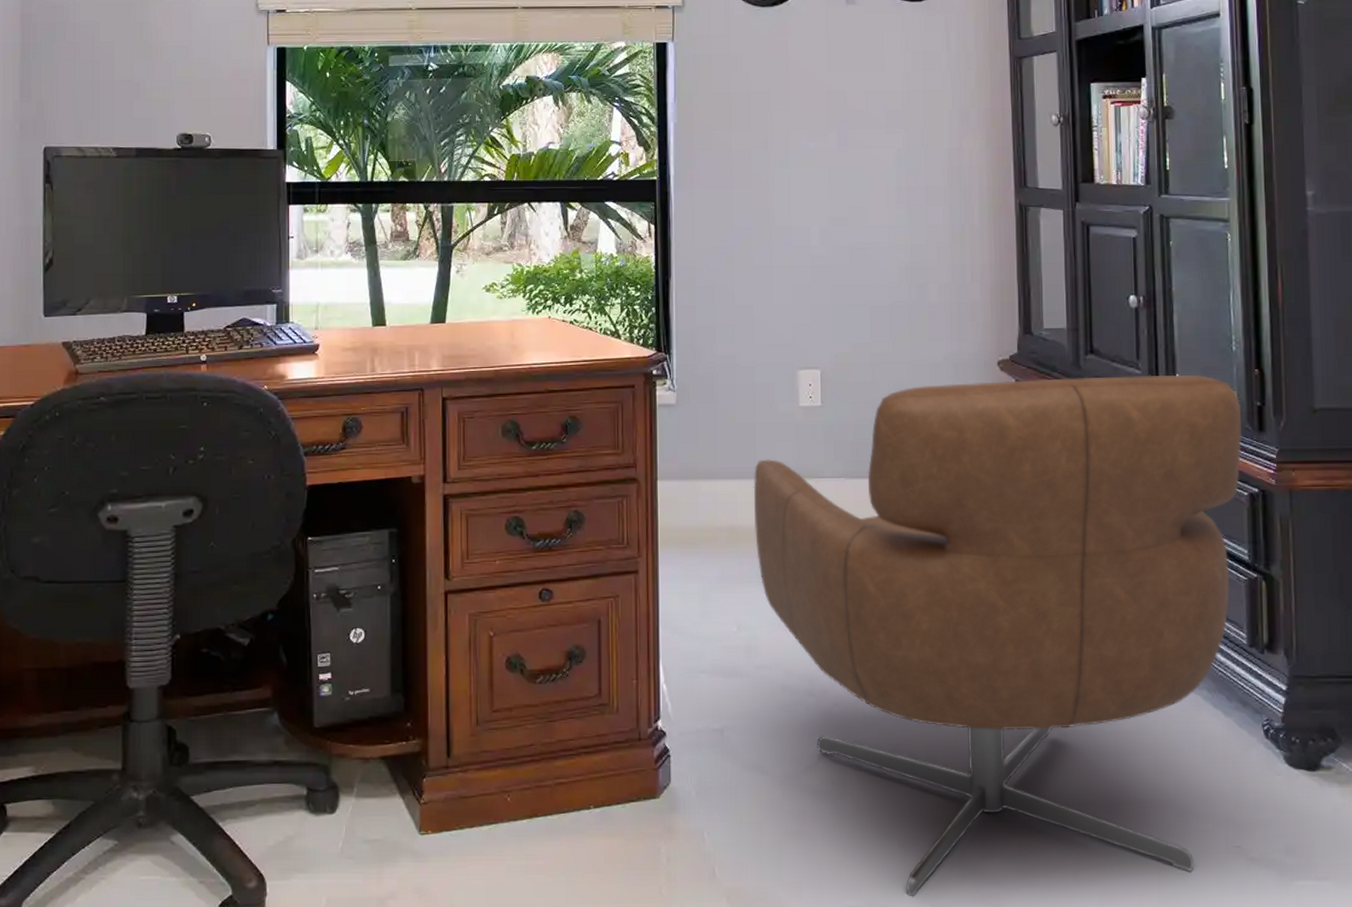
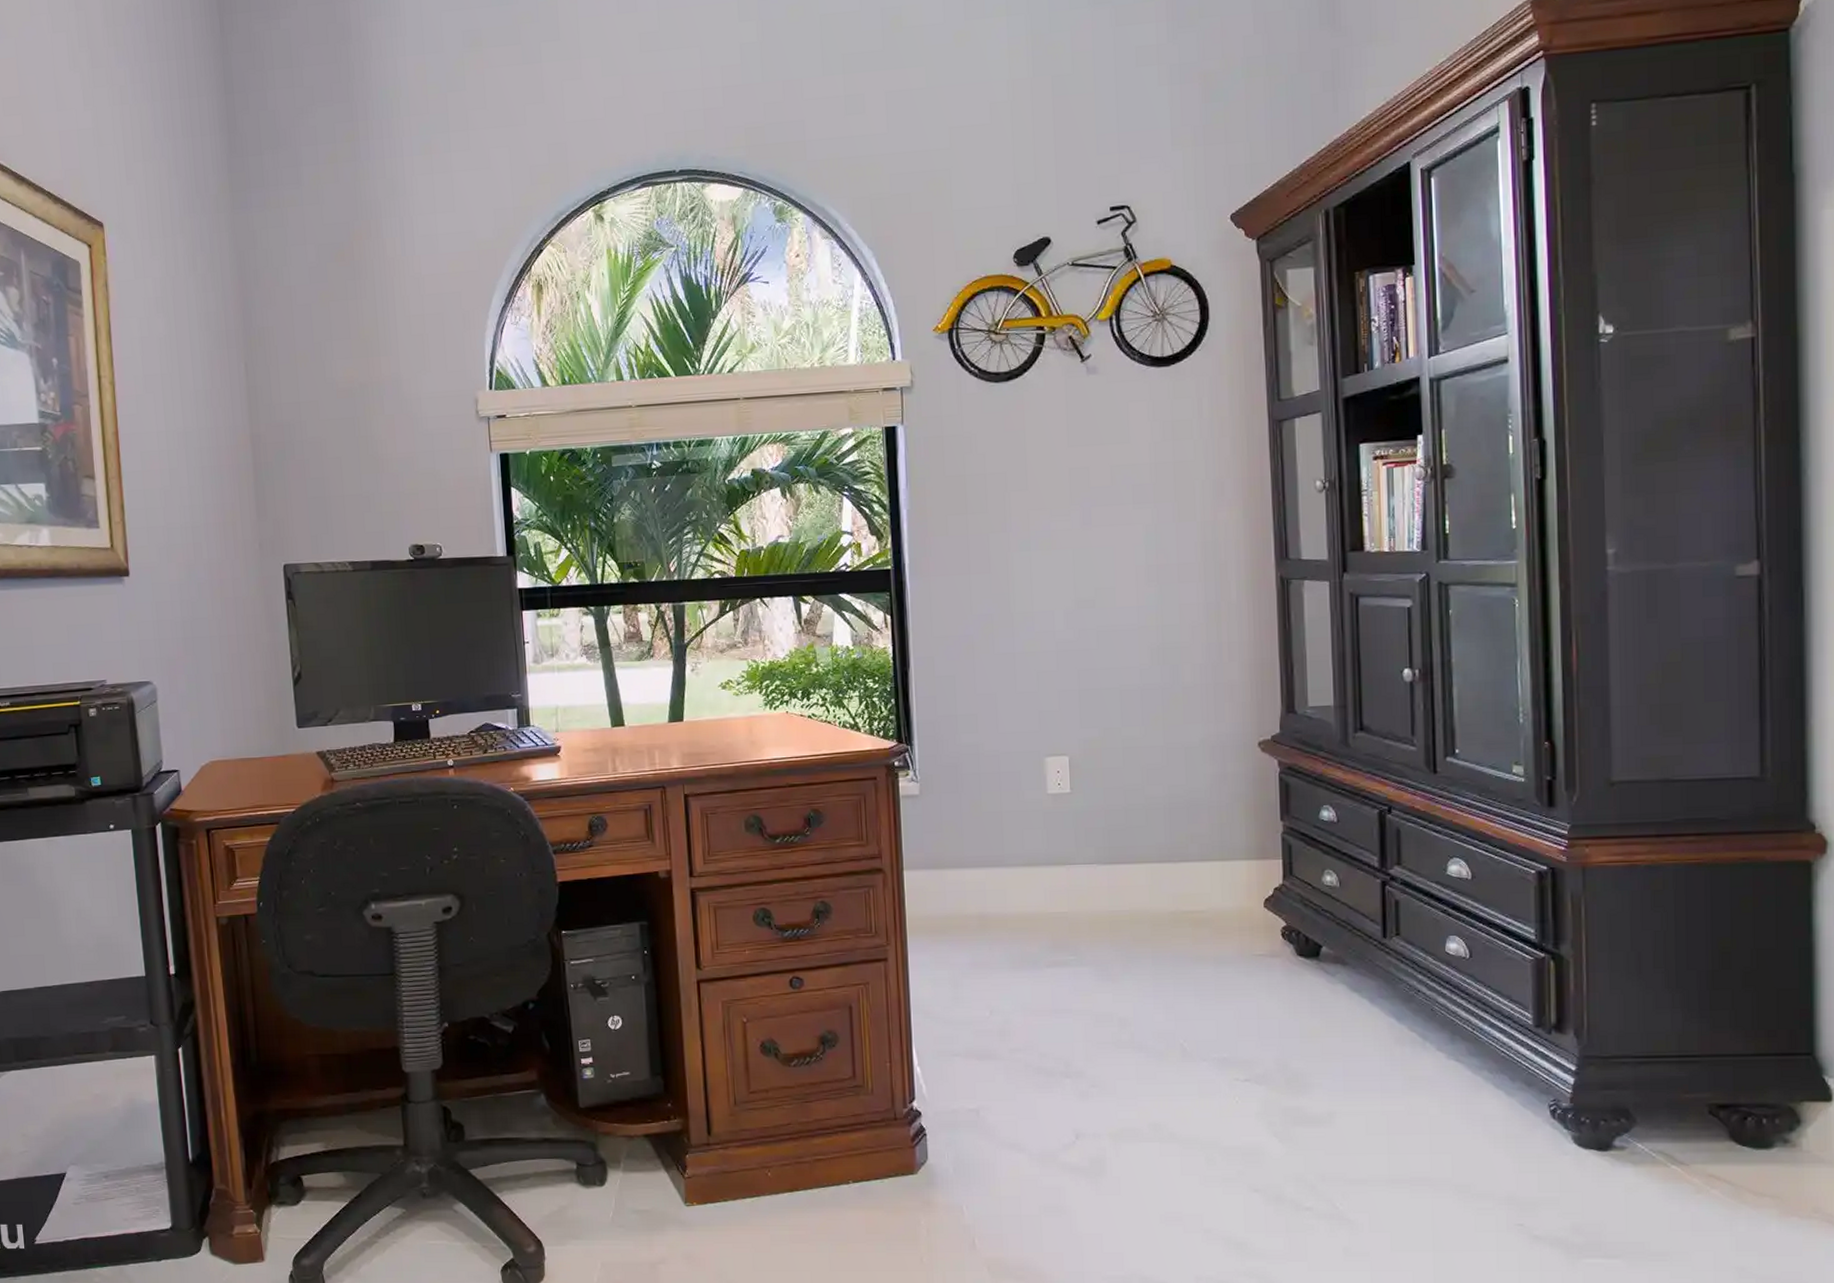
chair: present [753,374,1242,897] -> none [1001,750,1530,1269]

